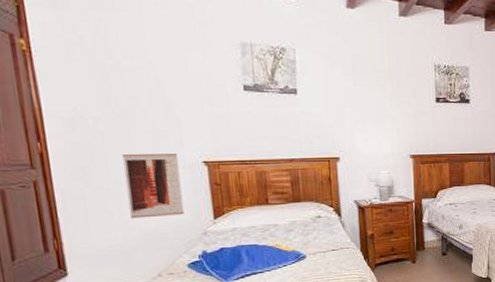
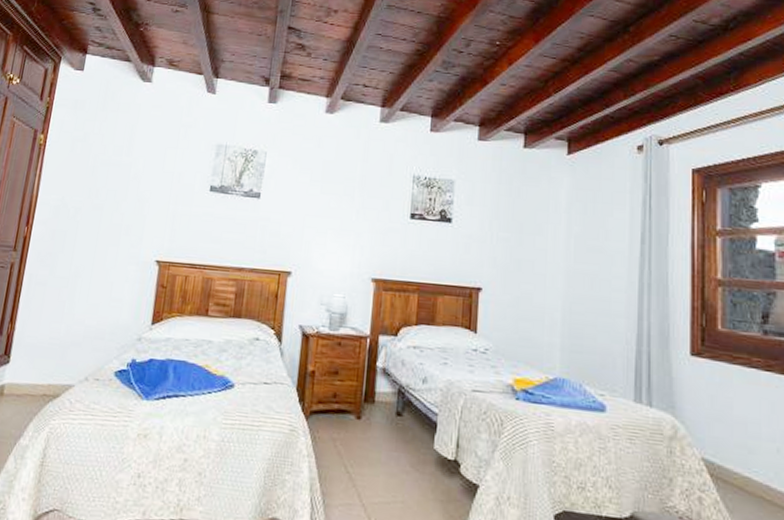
wall art: present [122,154,185,219] -> none [77,245,136,316]

